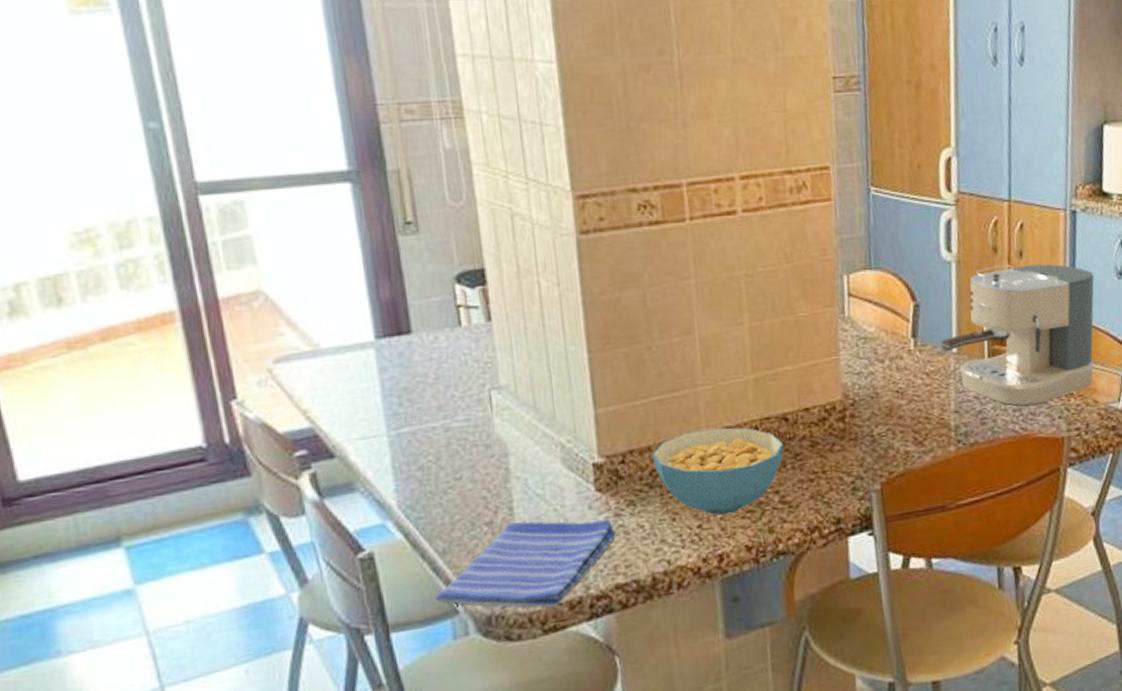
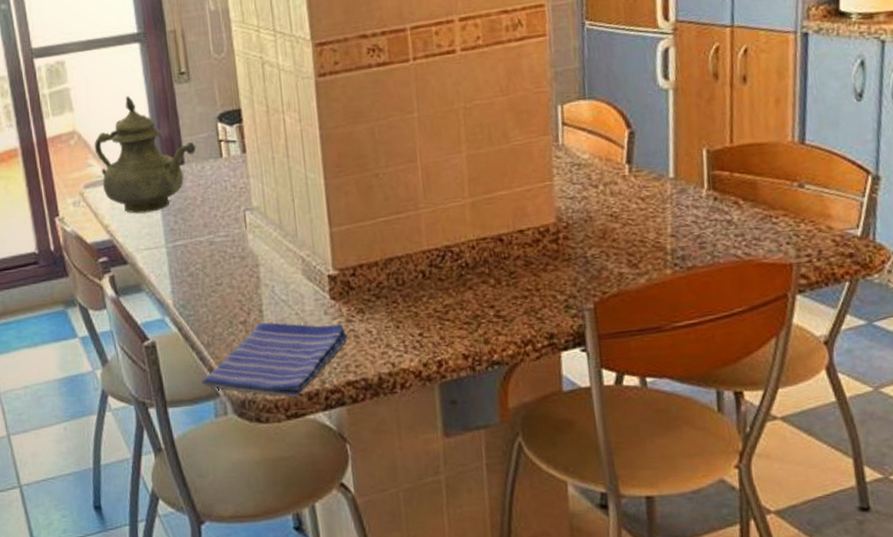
teapot: none [287,248,428,395] -> present [94,96,196,214]
cereal bowl: present [652,427,784,516] -> none [379,246,499,326]
coffee maker: present [940,264,1095,406] -> none [656,88,829,231]

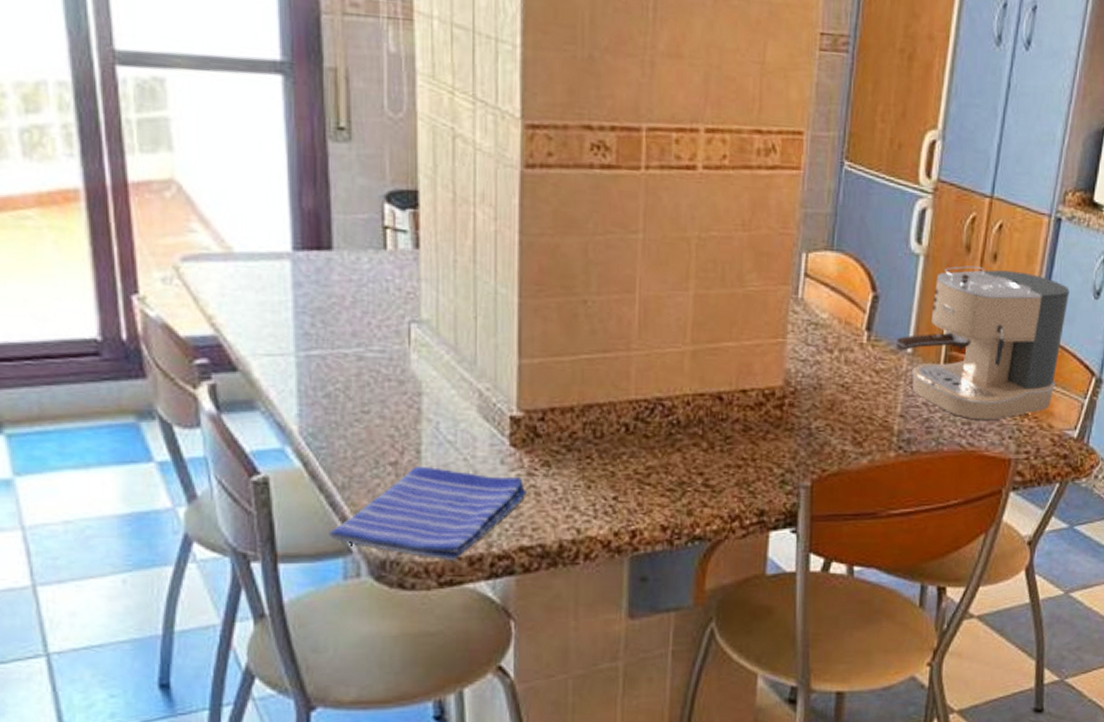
teapot: present [94,96,196,214] -> none [201,145,351,307]
coffee maker: none [656,88,829,231] -> present [895,265,1070,421]

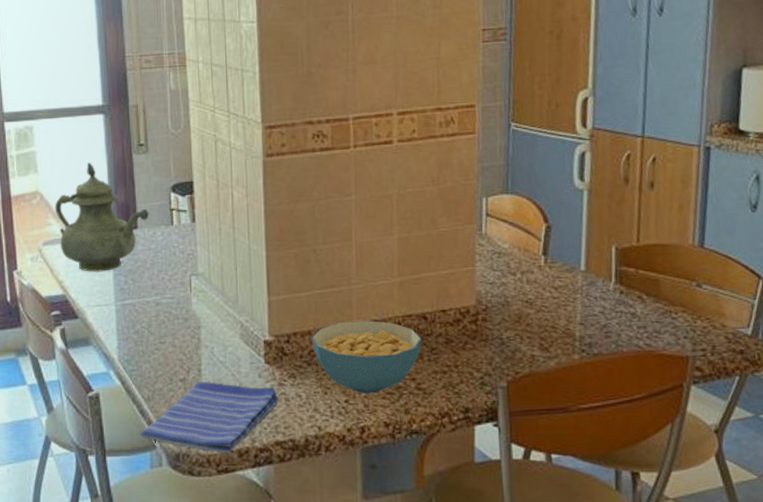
teapot: none [201,145,351,307] -> present [55,163,150,272]
cereal bowl: none [574,397,715,490] -> present [311,321,422,394]
coffee maker: present [895,265,1070,421] -> none [569,194,727,324]

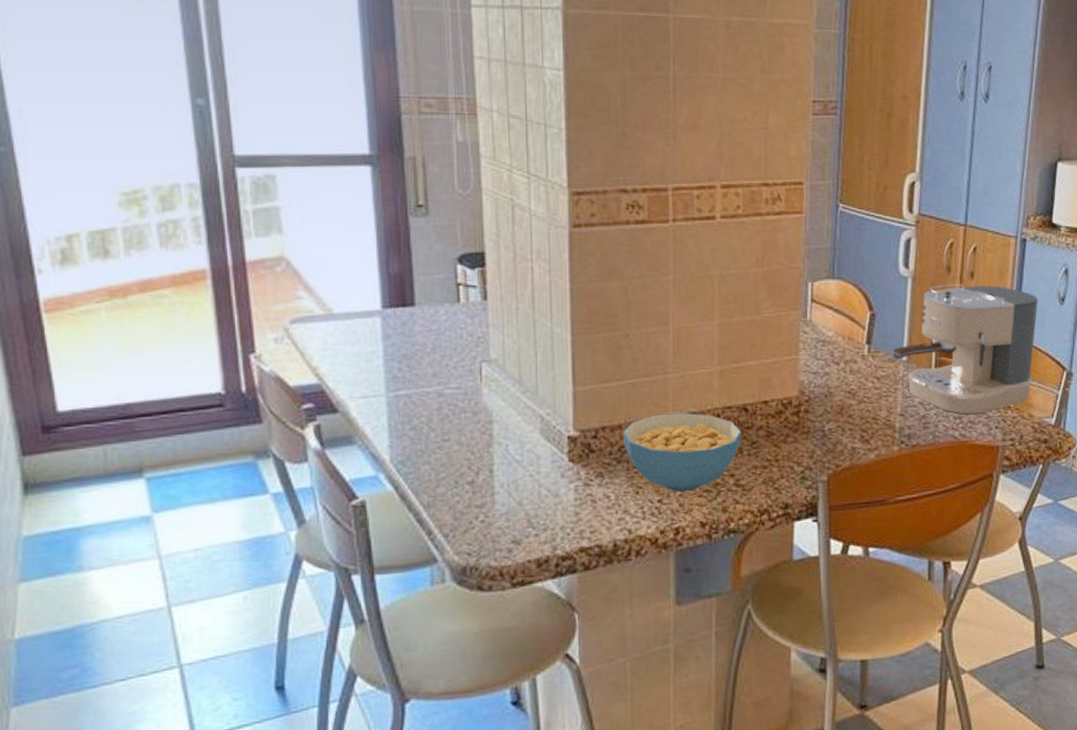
teapot: present [55,163,150,272] -> none [306,224,430,357]
dish towel: present [140,382,279,454] -> none [417,484,584,564]
coffee maker: none [569,194,727,324] -> present [892,284,1038,414]

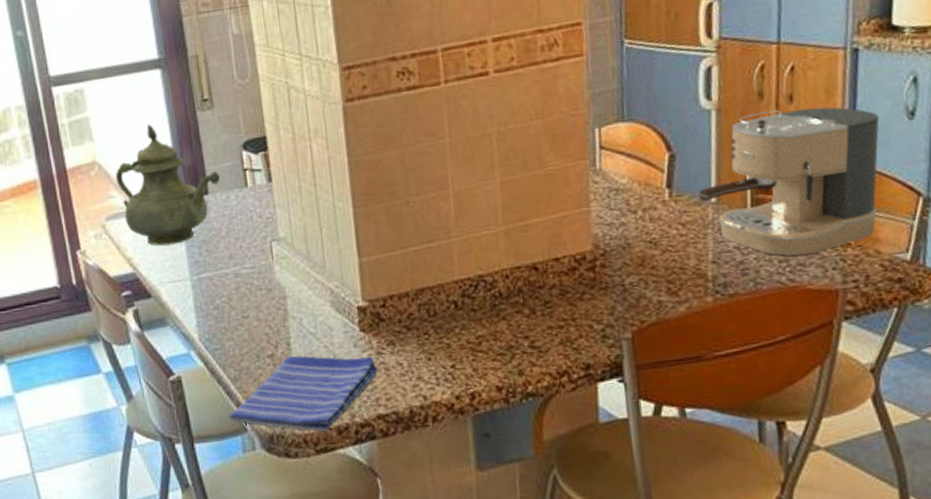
teapot: none [306,224,430,357] -> present [115,125,221,246]
dish towel: none [417,484,584,564] -> present [228,356,378,432]
cereal bowl: present [622,413,742,492] -> none [410,276,534,357]

